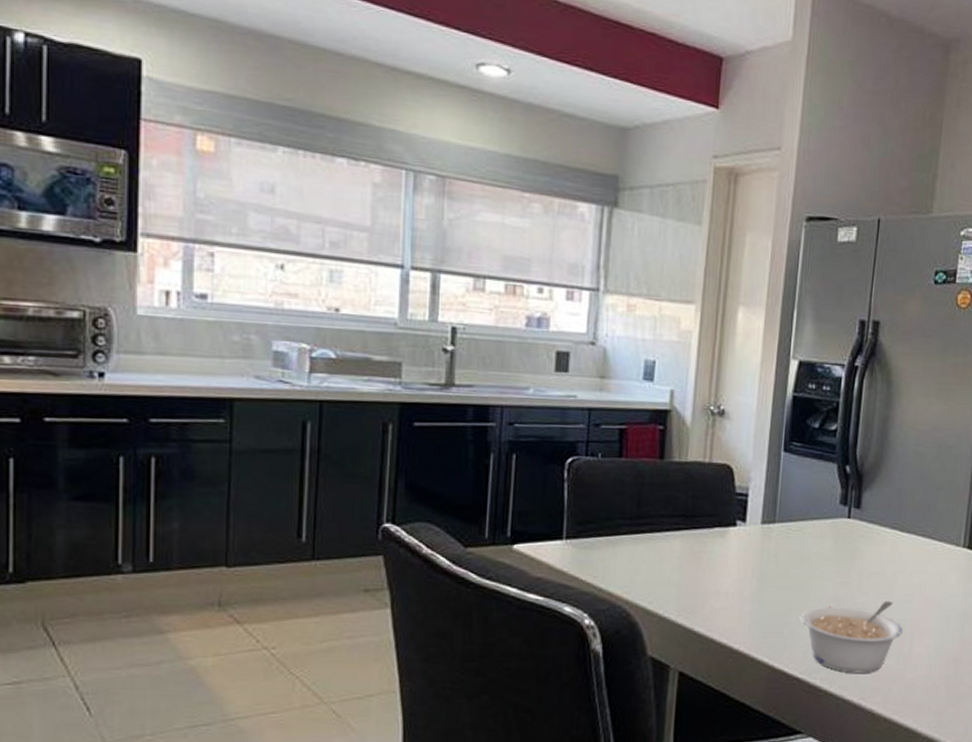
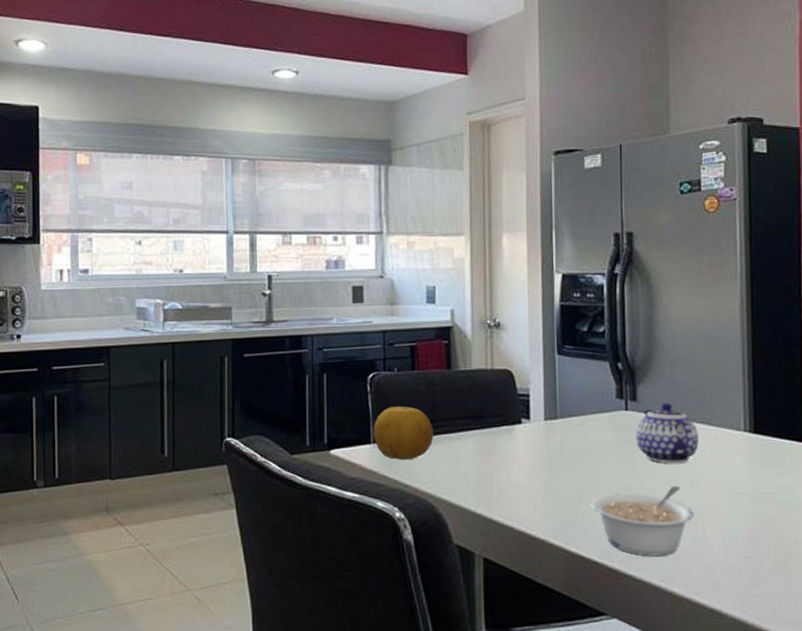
fruit: none [566,497,637,561] -> present [373,406,434,461]
teapot: none [854,512,918,578] -> present [635,402,699,464]

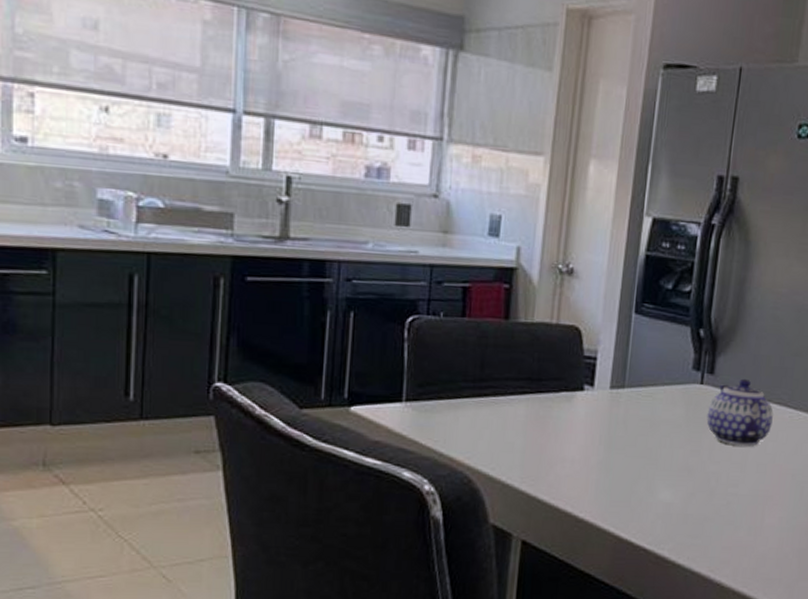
fruit: present [373,406,434,461] -> none [406,358,480,425]
legume: present [592,486,694,556] -> none [650,470,755,545]

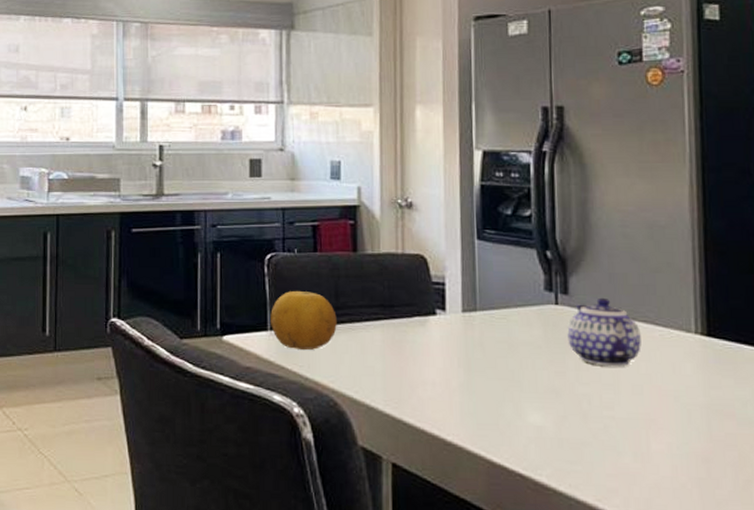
fruit: none [406,358,480,425] -> present [270,290,337,351]

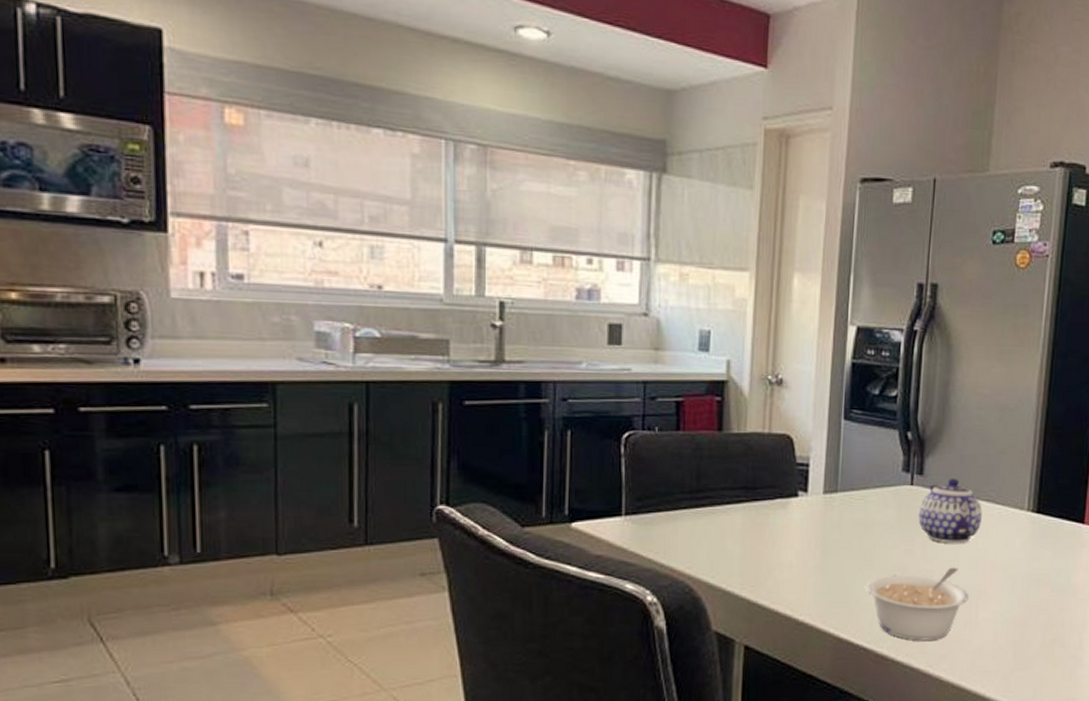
fruit: present [270,290,337,351] -> none [625,472,697,536]
legume: none [517,392,636,472] -> present [867,567,969,641]

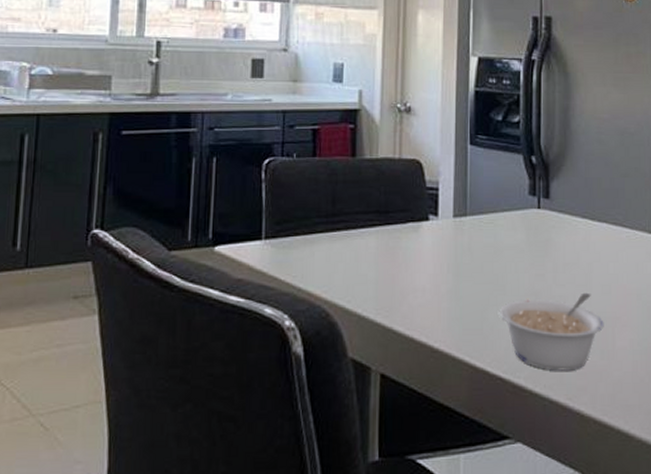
teapot: present [918,478,982,544] -> none [547,201,611,268]

